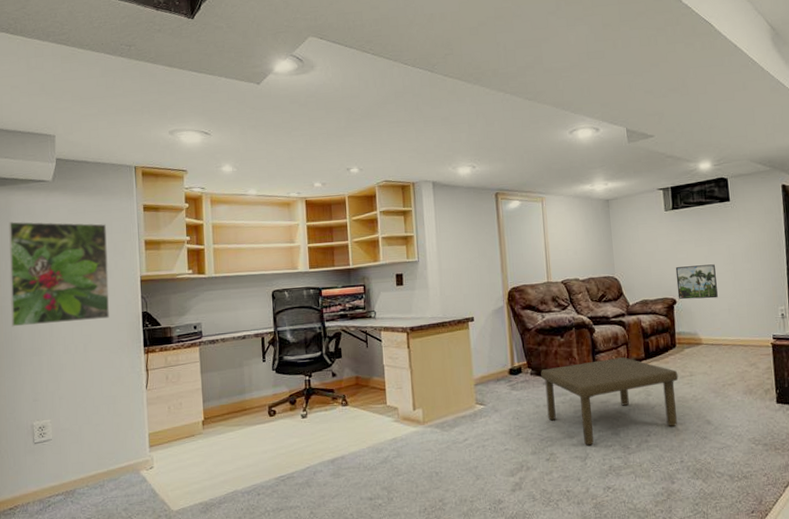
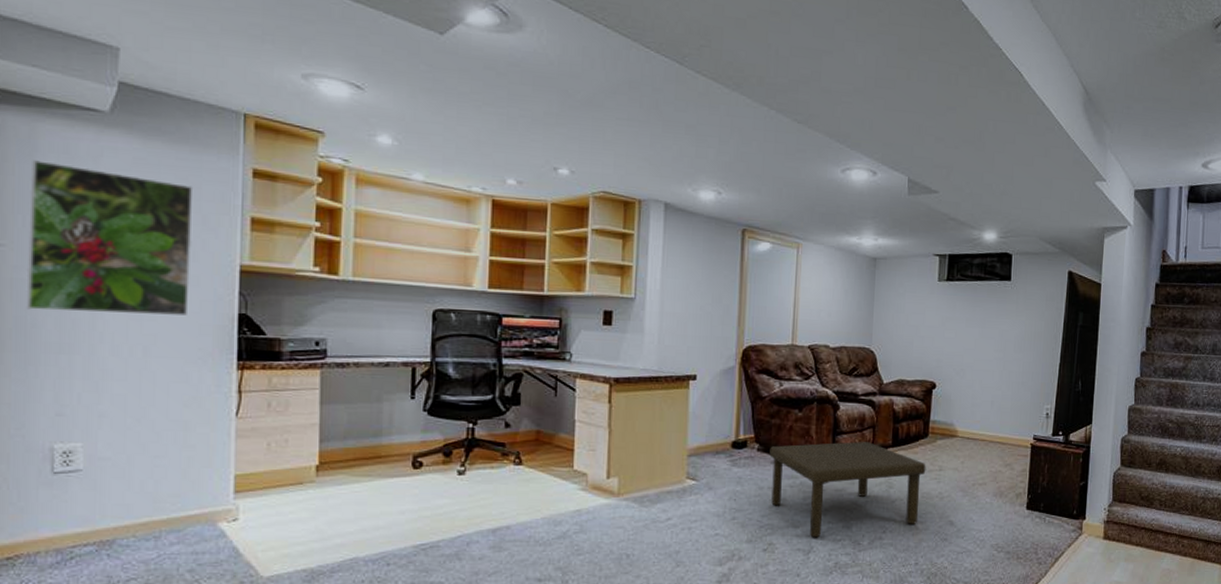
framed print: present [675,264,718,300] -> none [938,347,984,387]

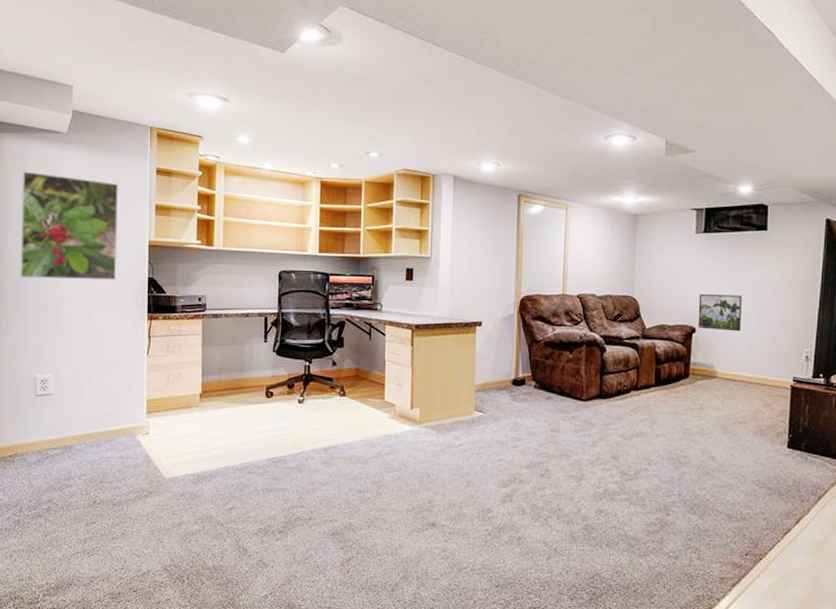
coffee table: present [769,442,926,538] -> none [545,381,688,467]
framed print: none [938,347,984,387] -> present [698,294,742,332]

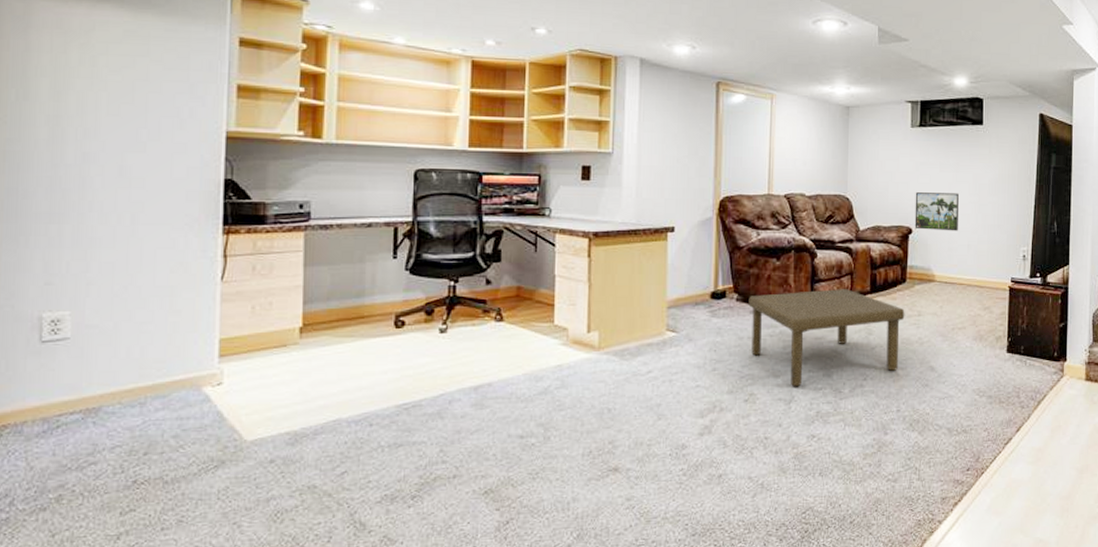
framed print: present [19,171,119,280] -> none [19,36,182,182]
coffee table: none [545,381,688,467] -> present [748,289,905,387]

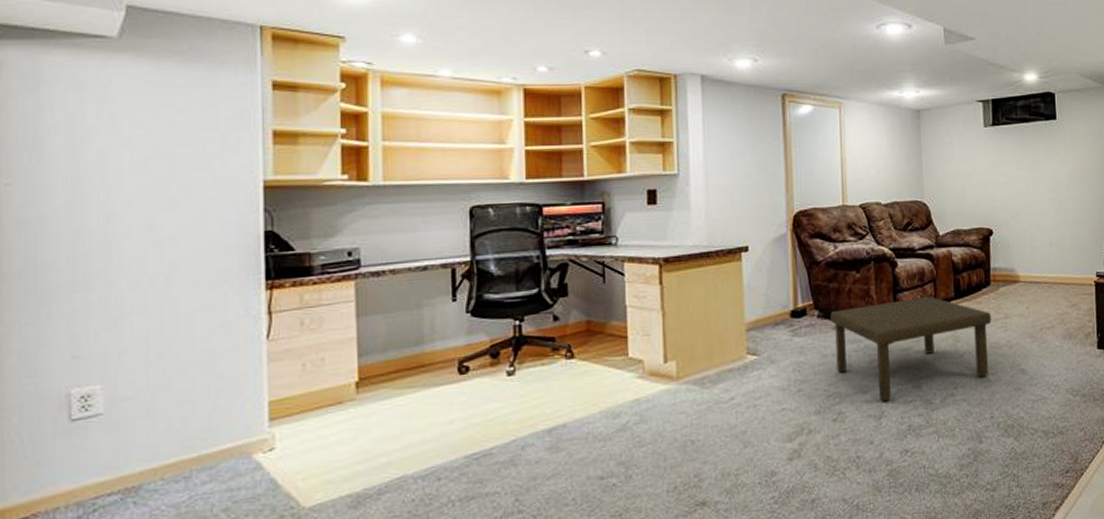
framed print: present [914,192,959,231] -> none [993,190,1039,230]

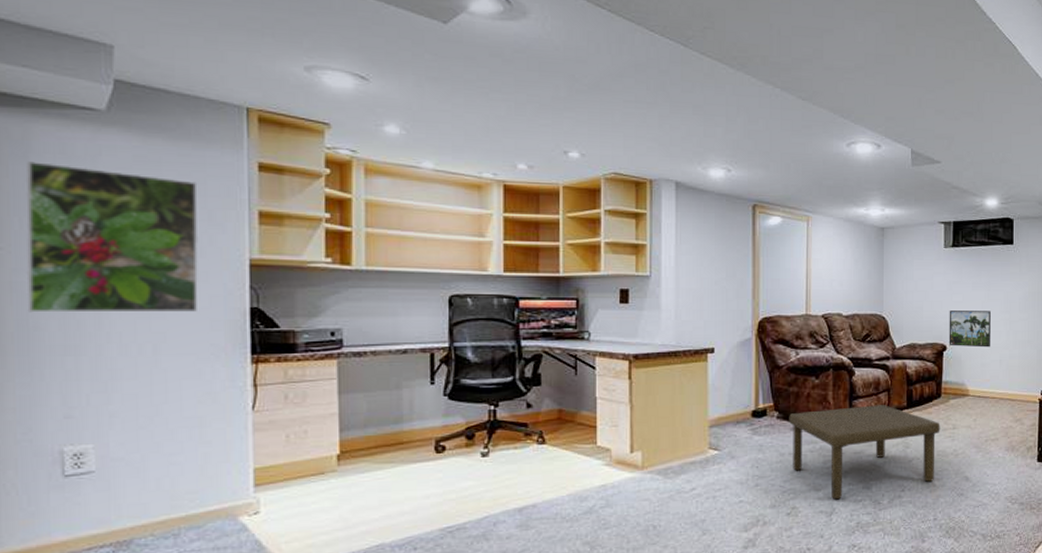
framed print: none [34,93,212,249] -> present [25,161,199,313]
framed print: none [993,190,1039,230] -> present [948,311,991,348]

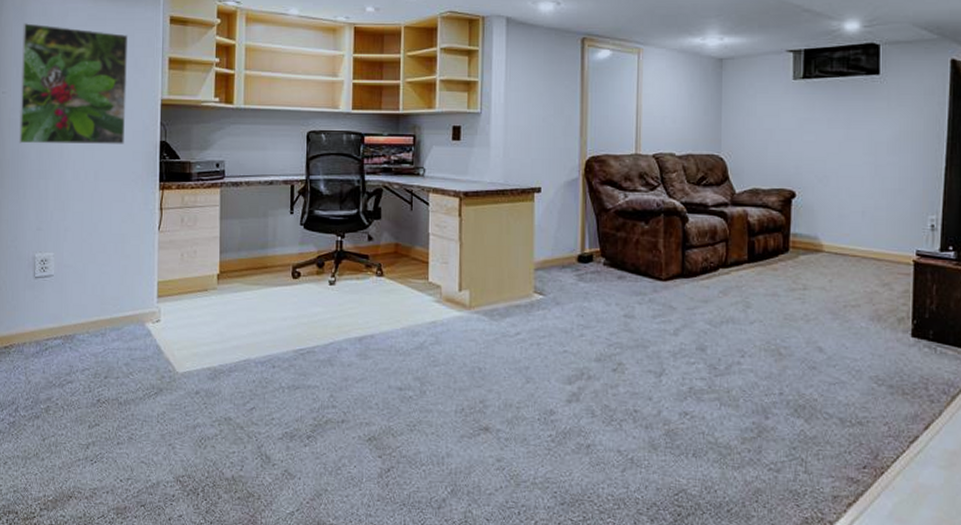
coffee table: present [789,405,940,500] -> none [616,256,788,360]
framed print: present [948,311,991,348] -> none [798,152,850,196]

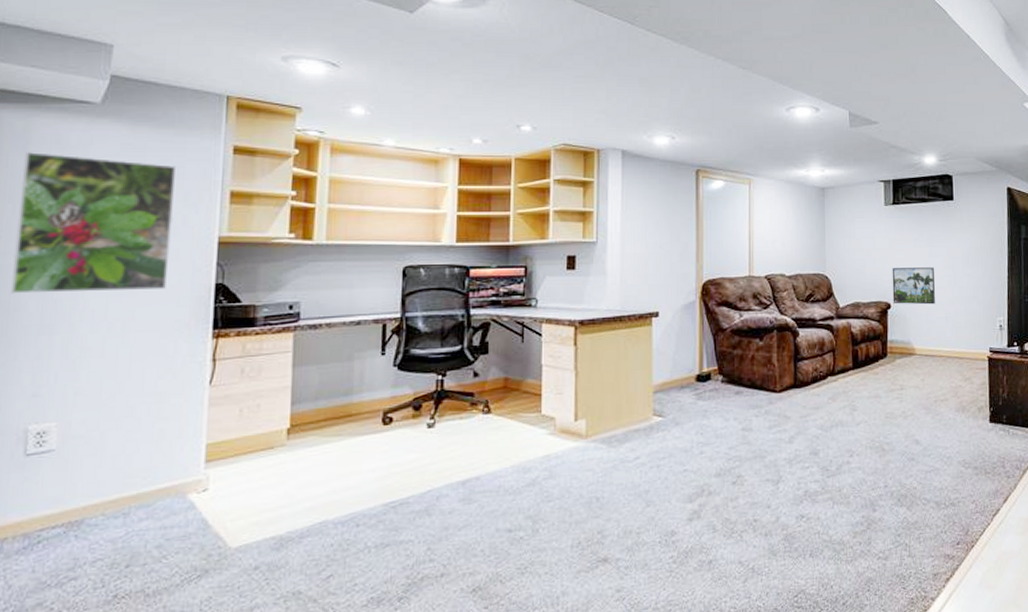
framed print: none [798,152,850,196] -> present [892,267,935,305]

